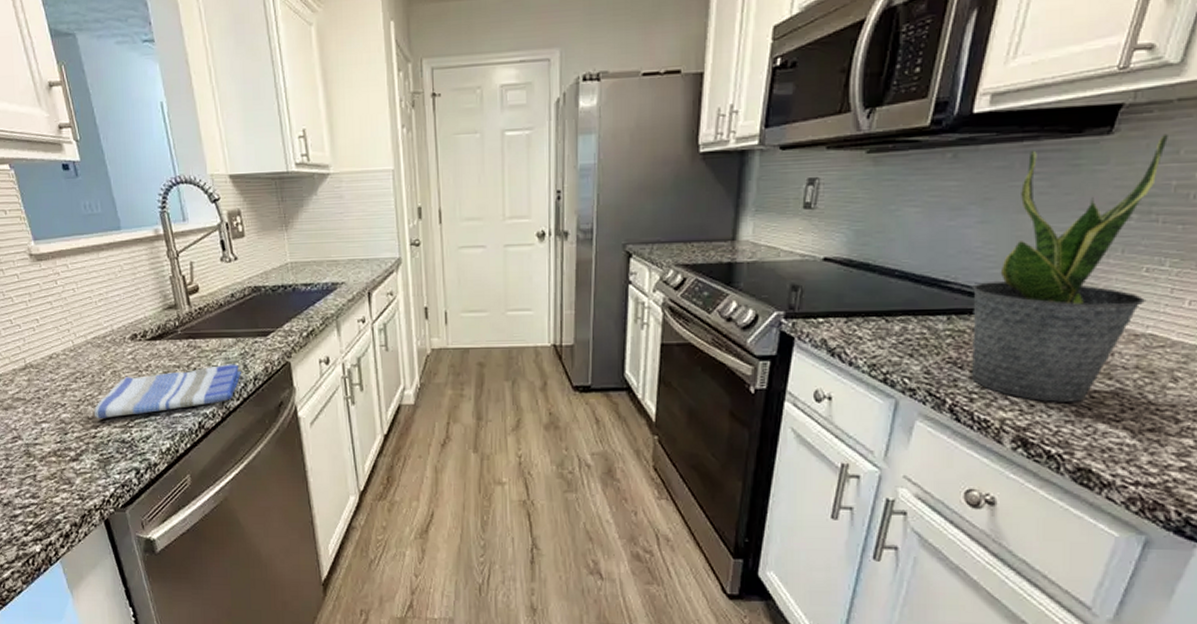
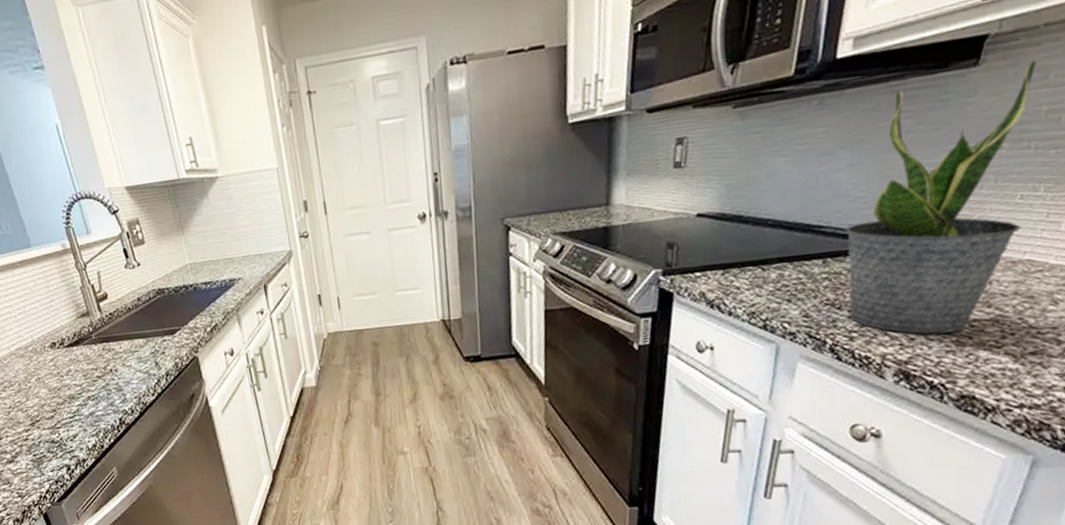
dish towel: present [93,364,242,418] -> none [23,362,155,422]

